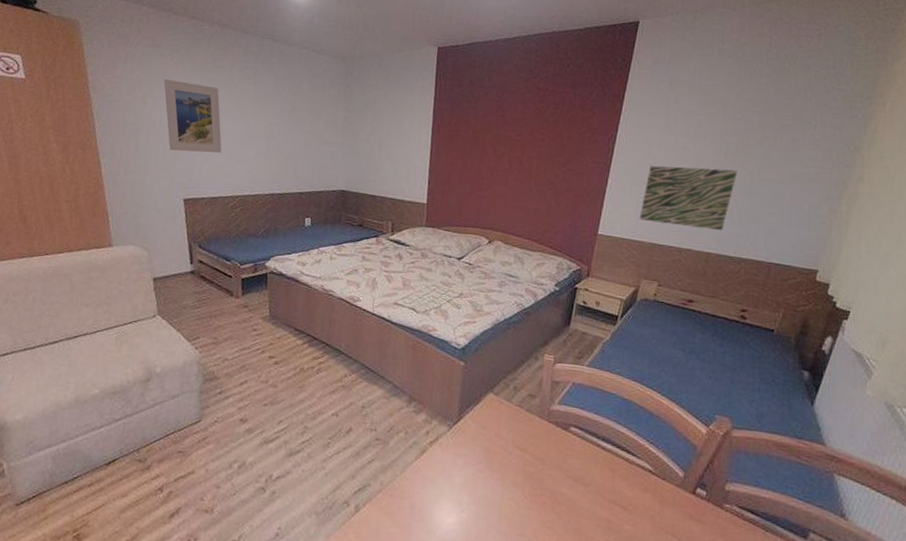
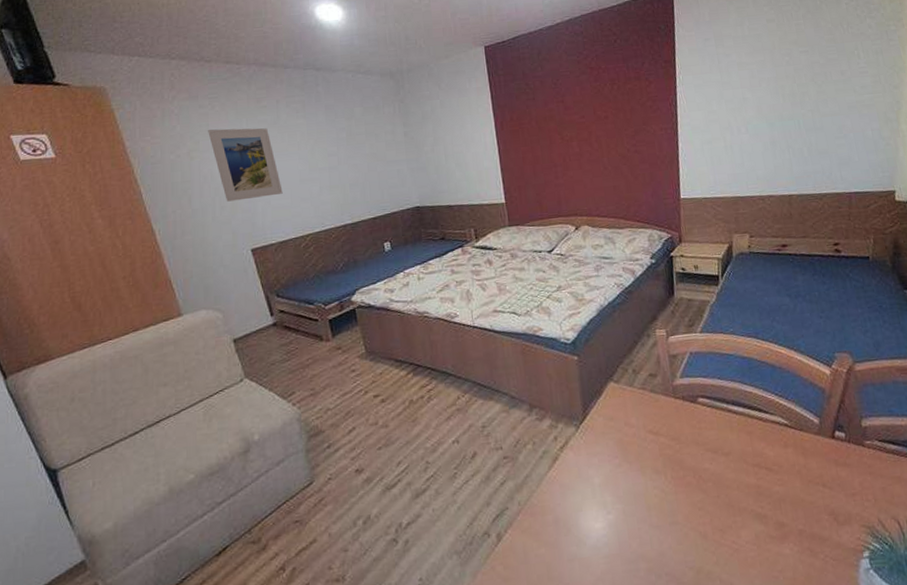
wall art: present [639,165,737,231] -> none [715,111,799,177]

